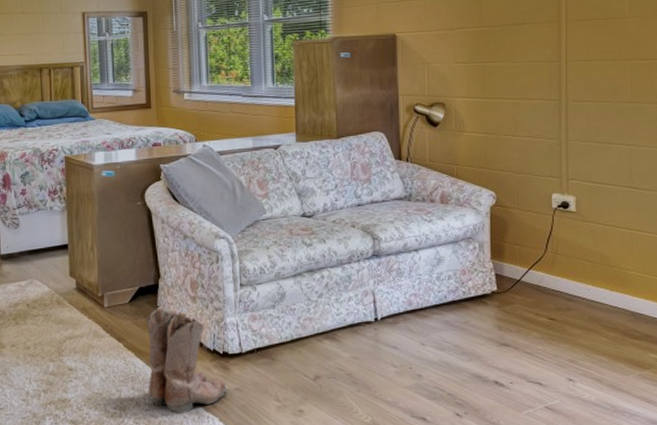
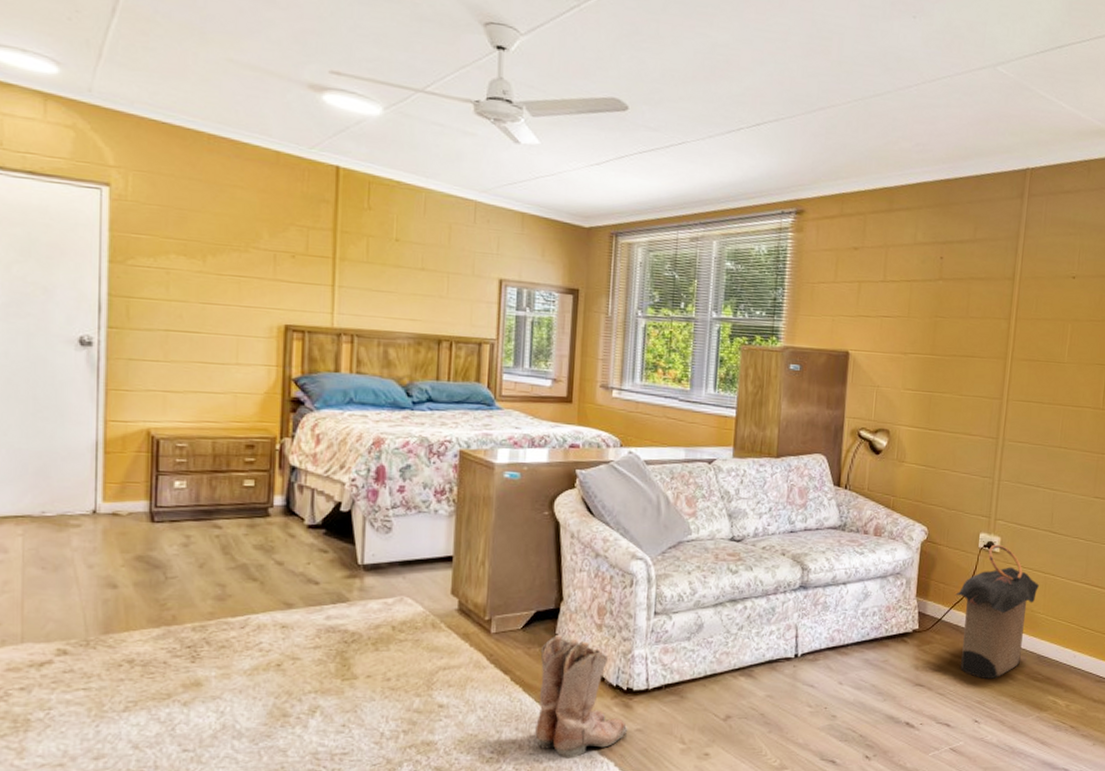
laundry hamper: none [531,203,626,338] -> present [954,544,1040,680]

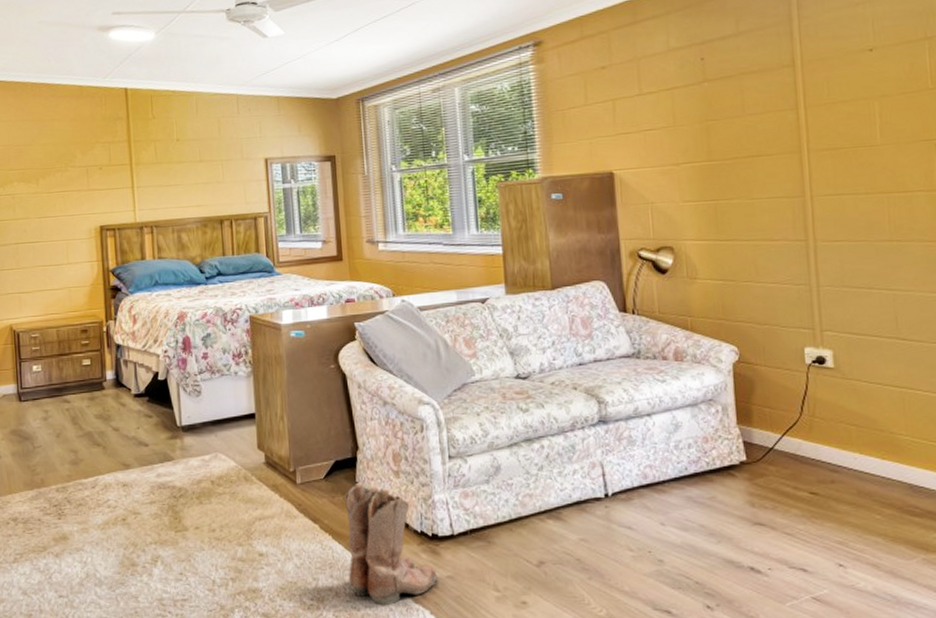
laundry hamper: present [954,544,1040,680] -> none [784,358,896,516]

